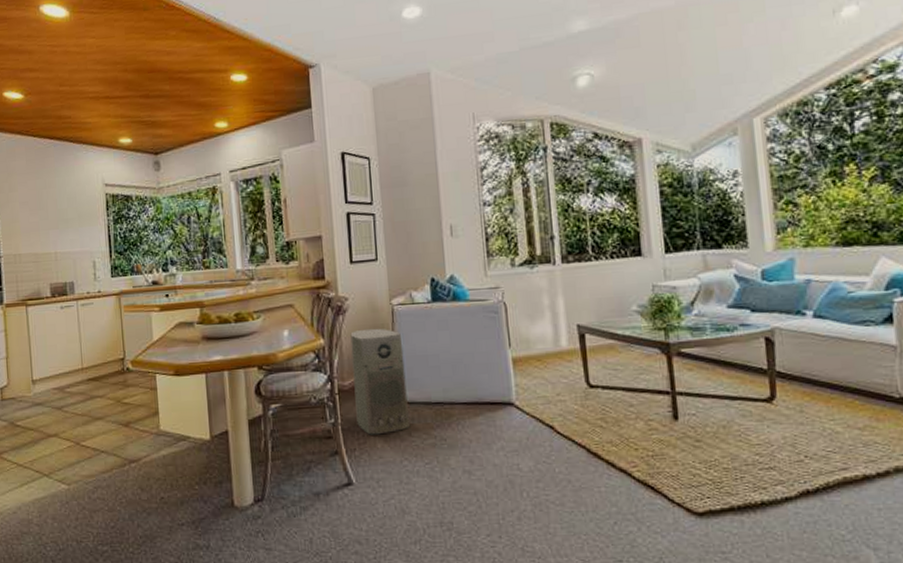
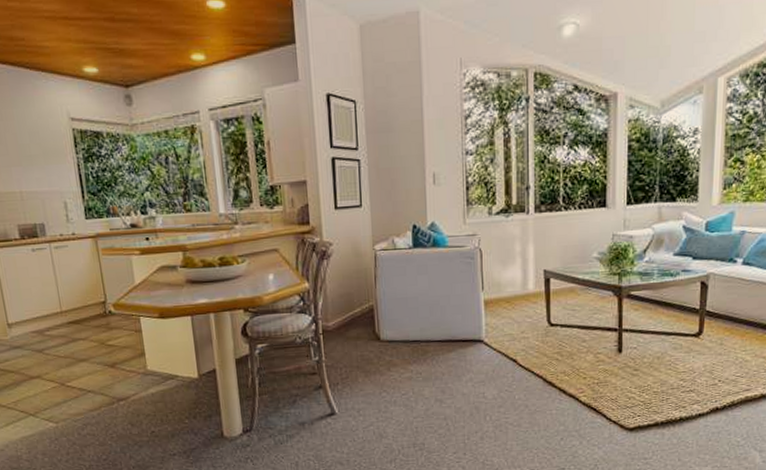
air purifier: present [350,328,410,435] -> none [334,272,389,371]

